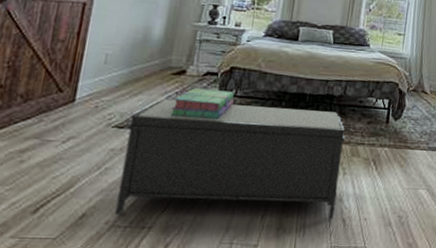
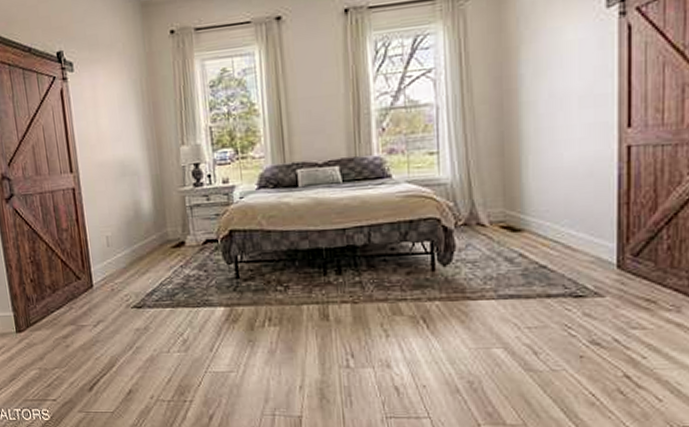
bench: present [115,99,346,219] -> none [144,265,383,390]
stack of books: present [170,88,234,119] -> none [180,257,242,291]

